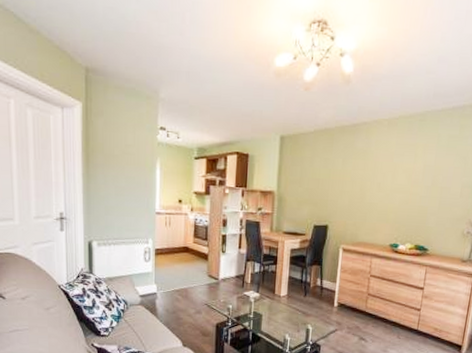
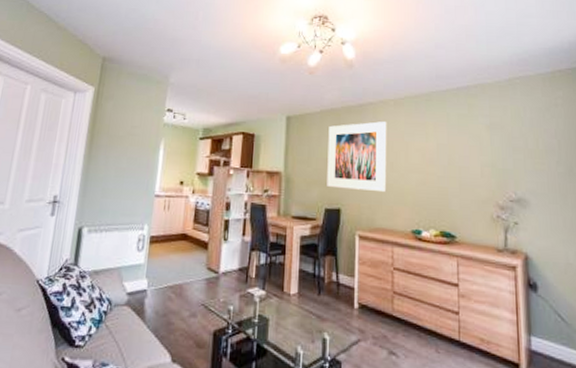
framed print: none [316,142,379,211] -> present [327,121,387,193]

